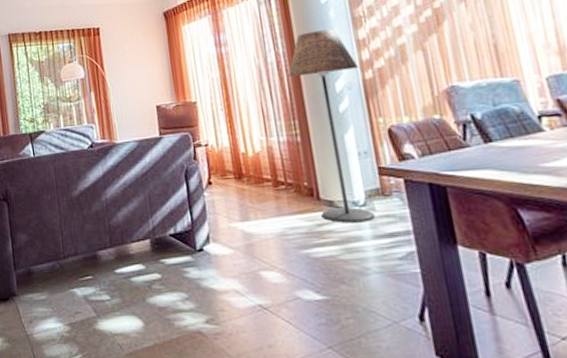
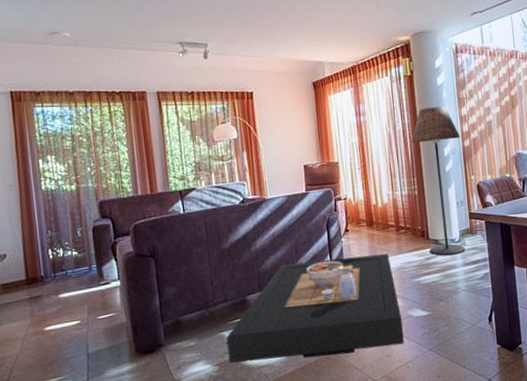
coffee table: none [77,214,292,335] -> present [226,253,404,363]

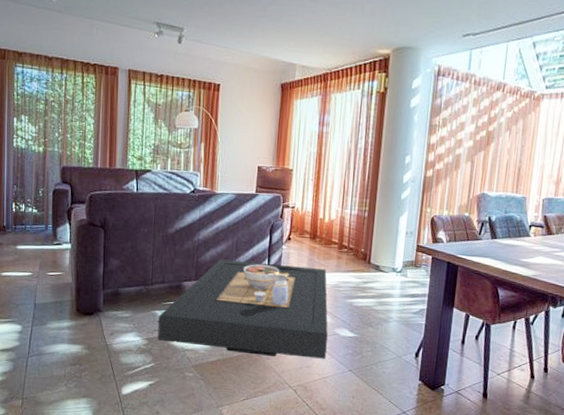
floor lamp: present [411,106,465,256] -> none [368,129,425,285]

